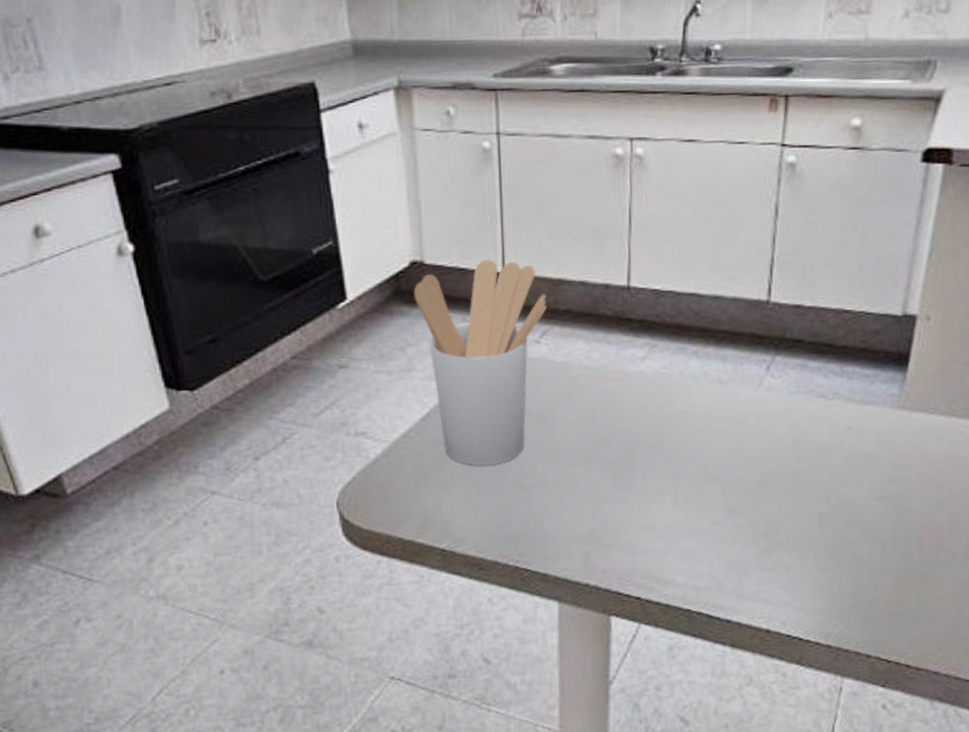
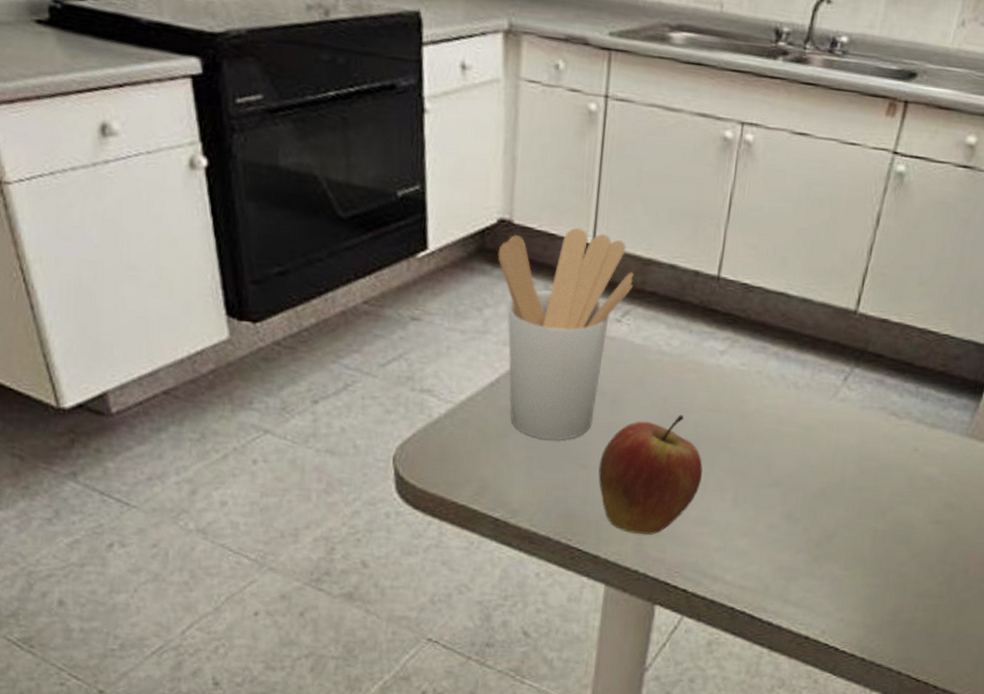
apple: none [537,424,640,547] -> present [598,414,703,535]

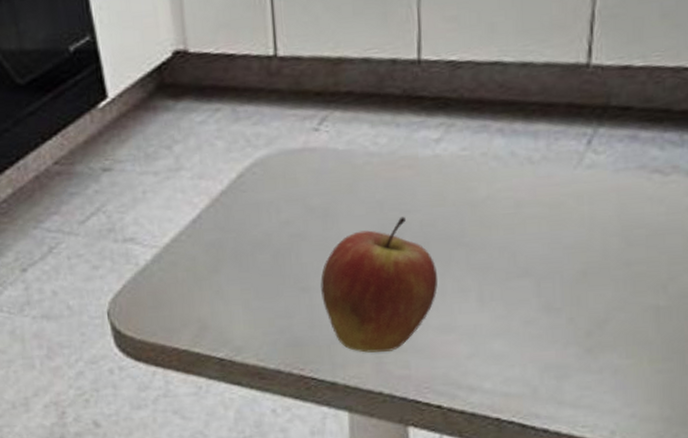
utensil holder: present [497,228,634,440] -> none [178,42,325,269]

